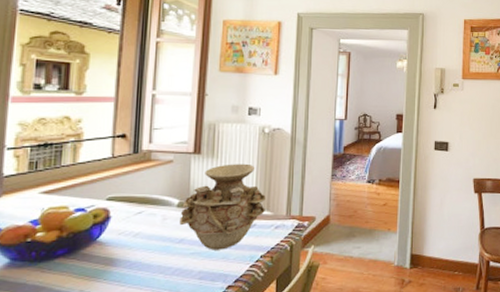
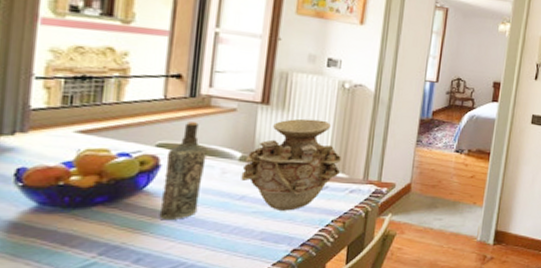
bottle: none [111,175,149,267] -> present [159,122,207,221]

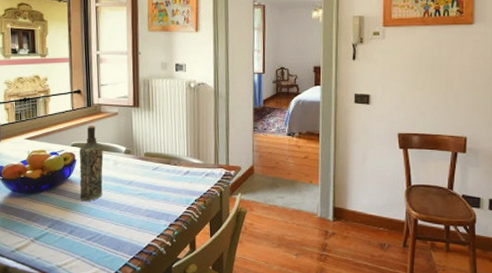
vase: present [241,118,341,211] -> none [127,116,196,192]

